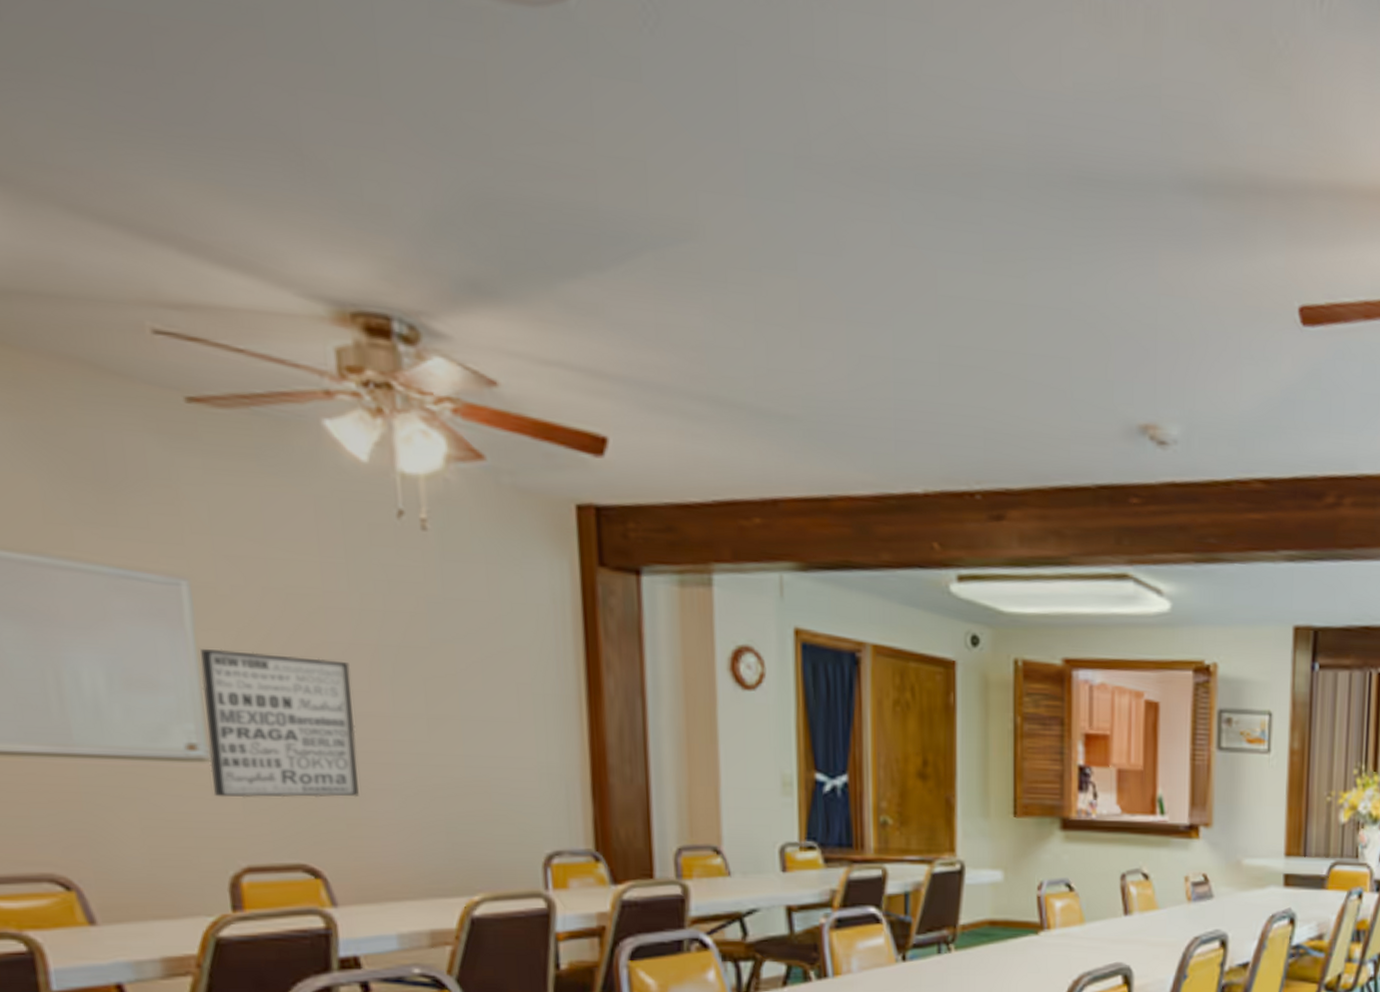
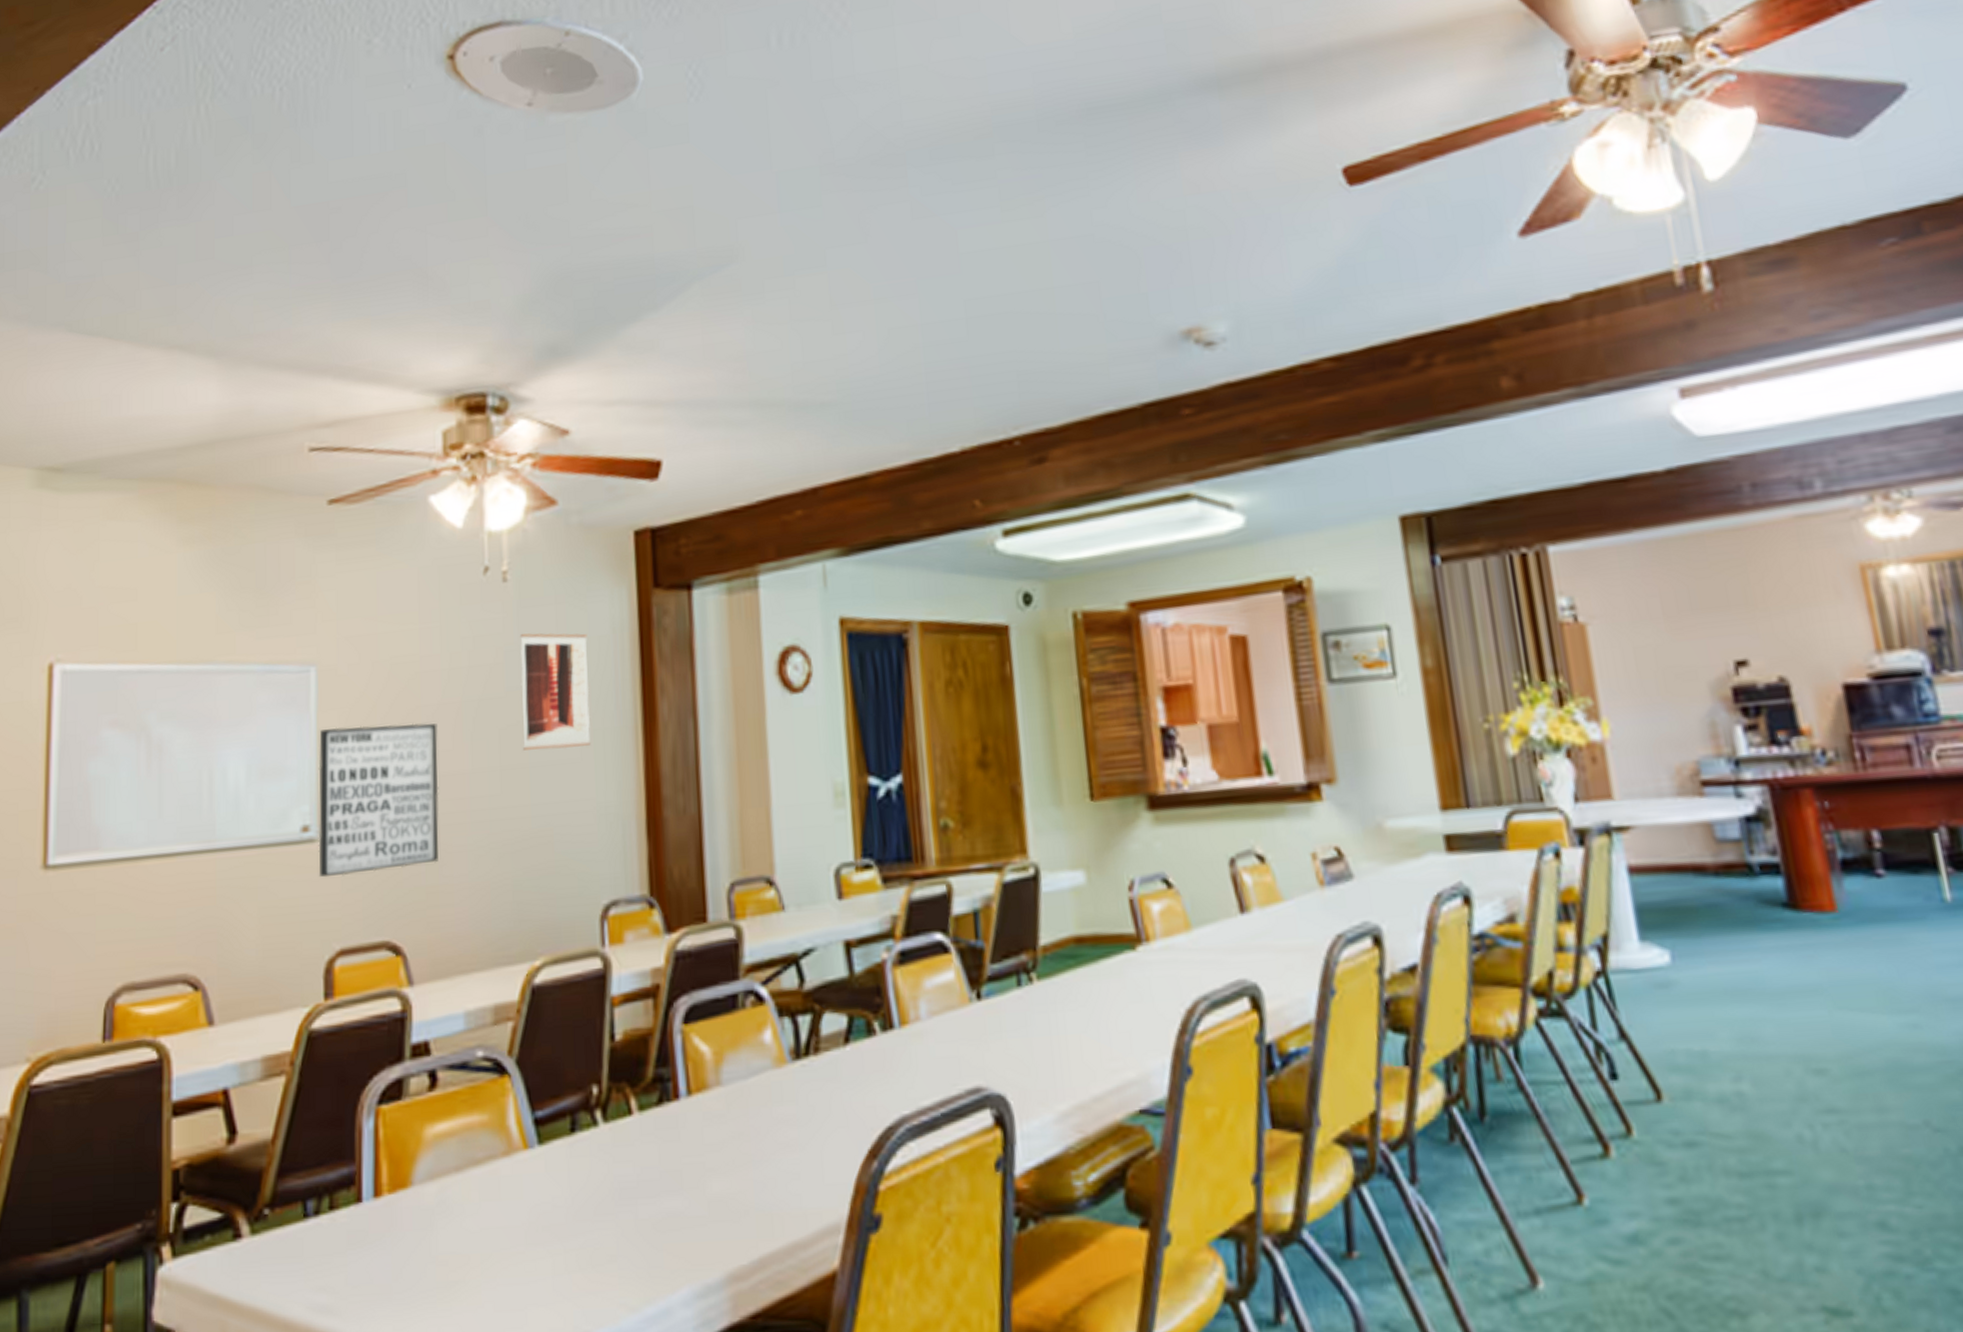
wall art: none [445,588,530,708] -> present [520,632,591,751]

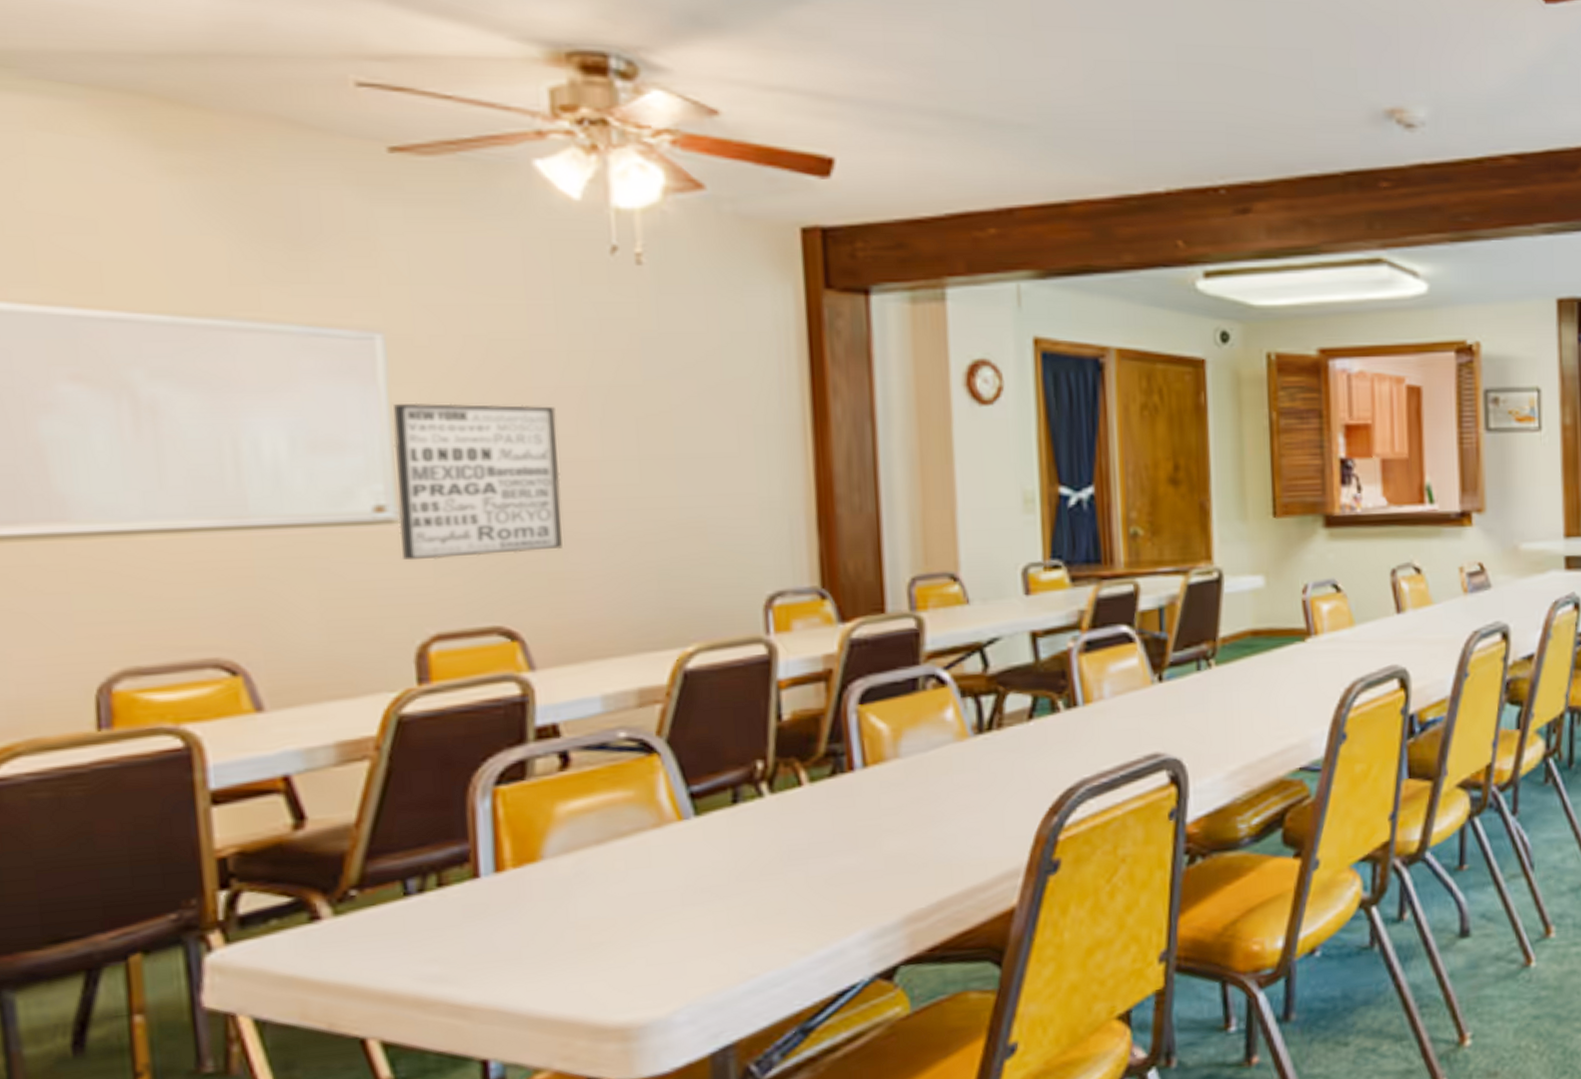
wall art: present [520,632,591,751] -> none [660,322,751,443]

